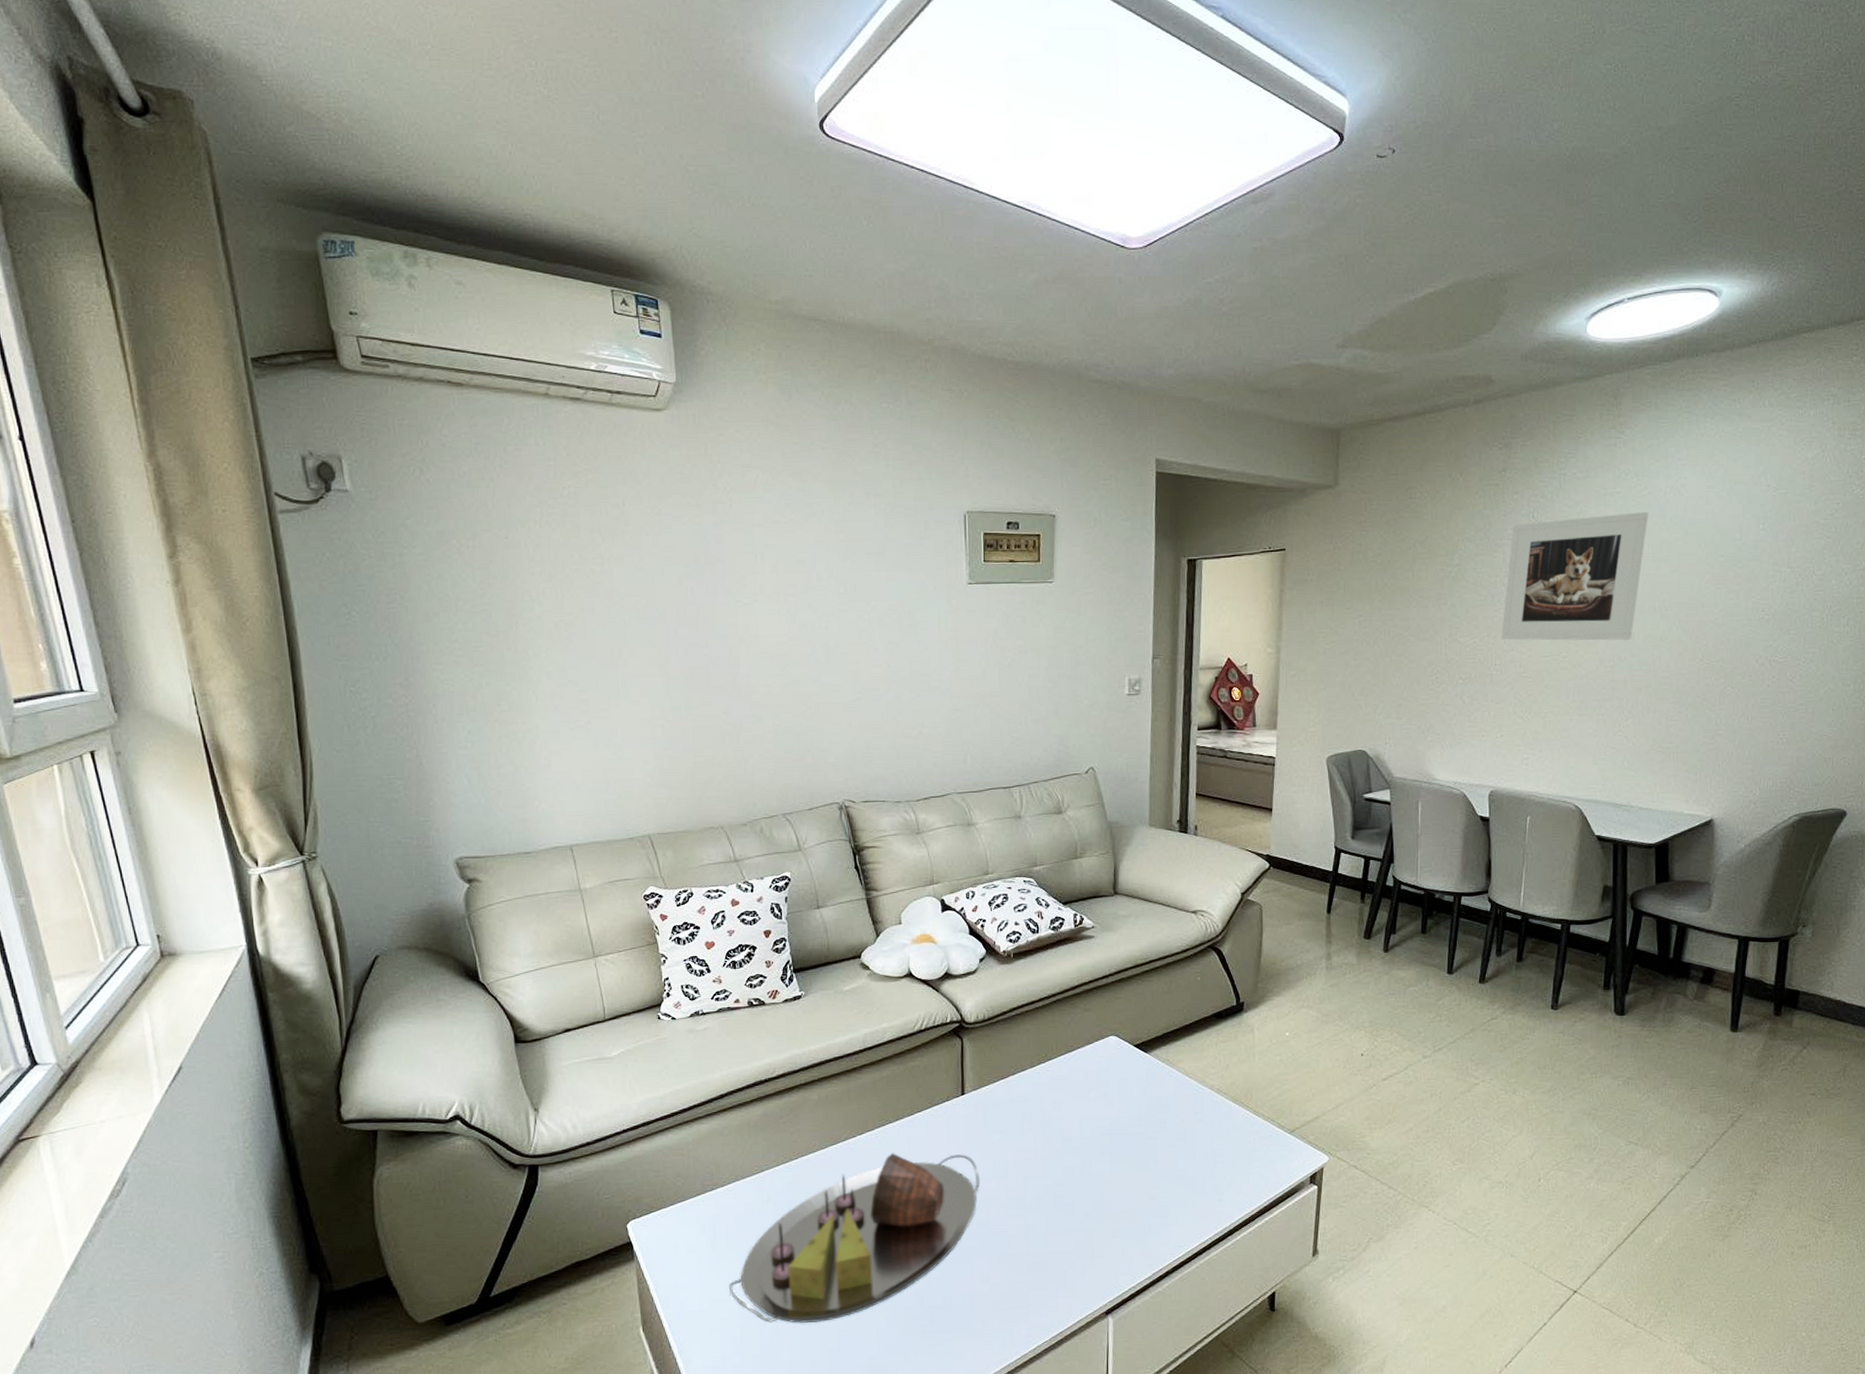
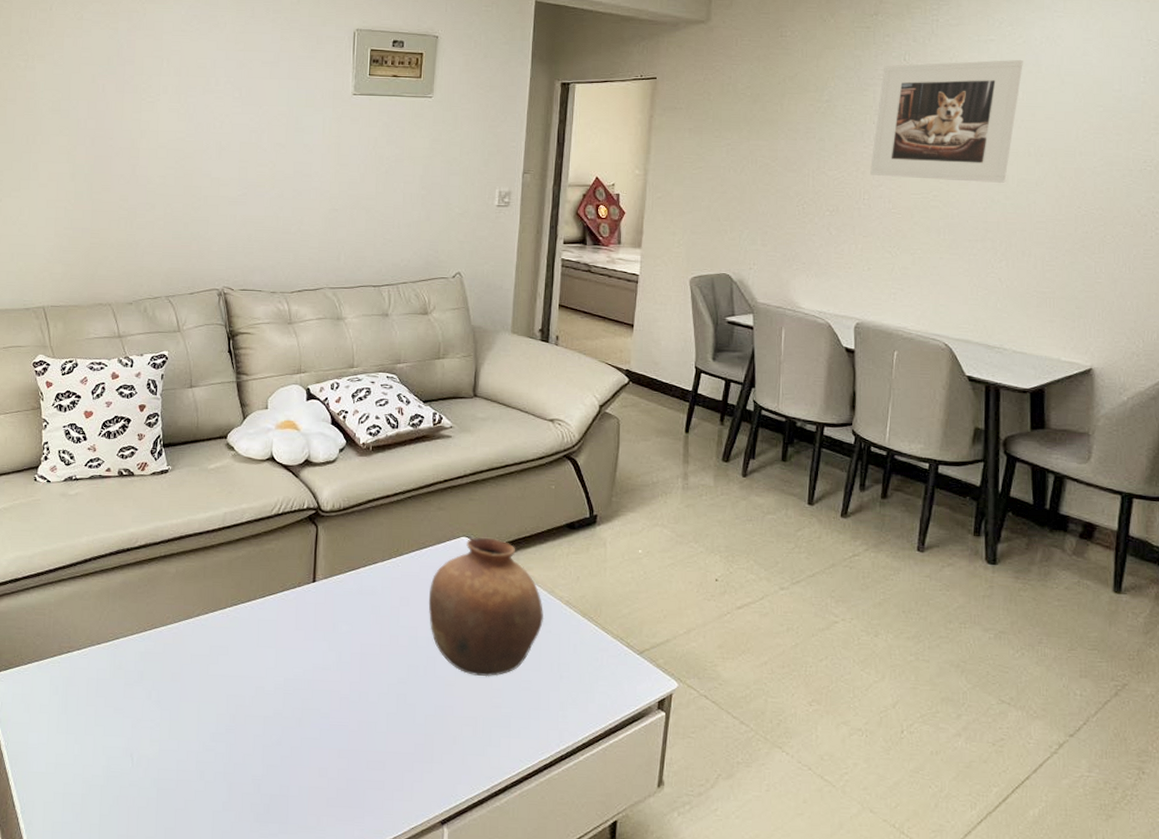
serving tray: present [728,1152,981,1323] -> none [74,632,325,799]
pottery: none [1080,1034,1196,1170] -> present [428,537,544,677]

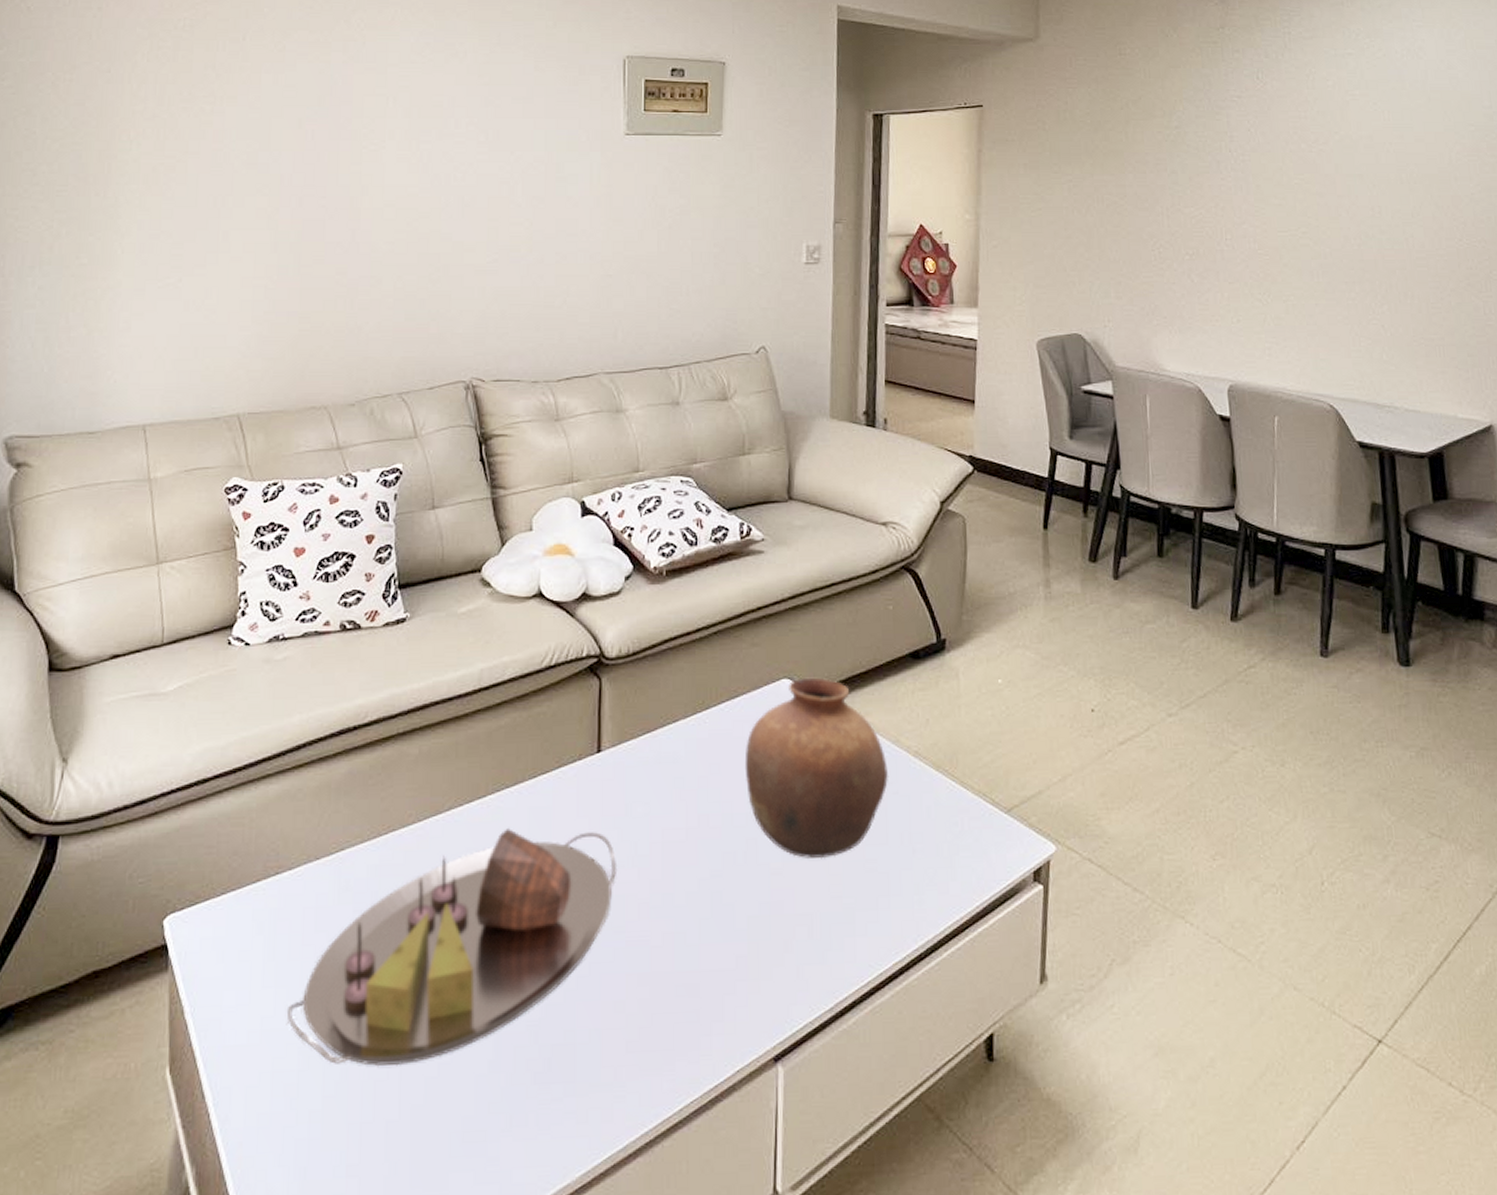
serving tray: none [74,632,325,799] -> present [286,827,618,1066]
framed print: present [870,59,1023,183] -> none [1230,75,1386,215]

